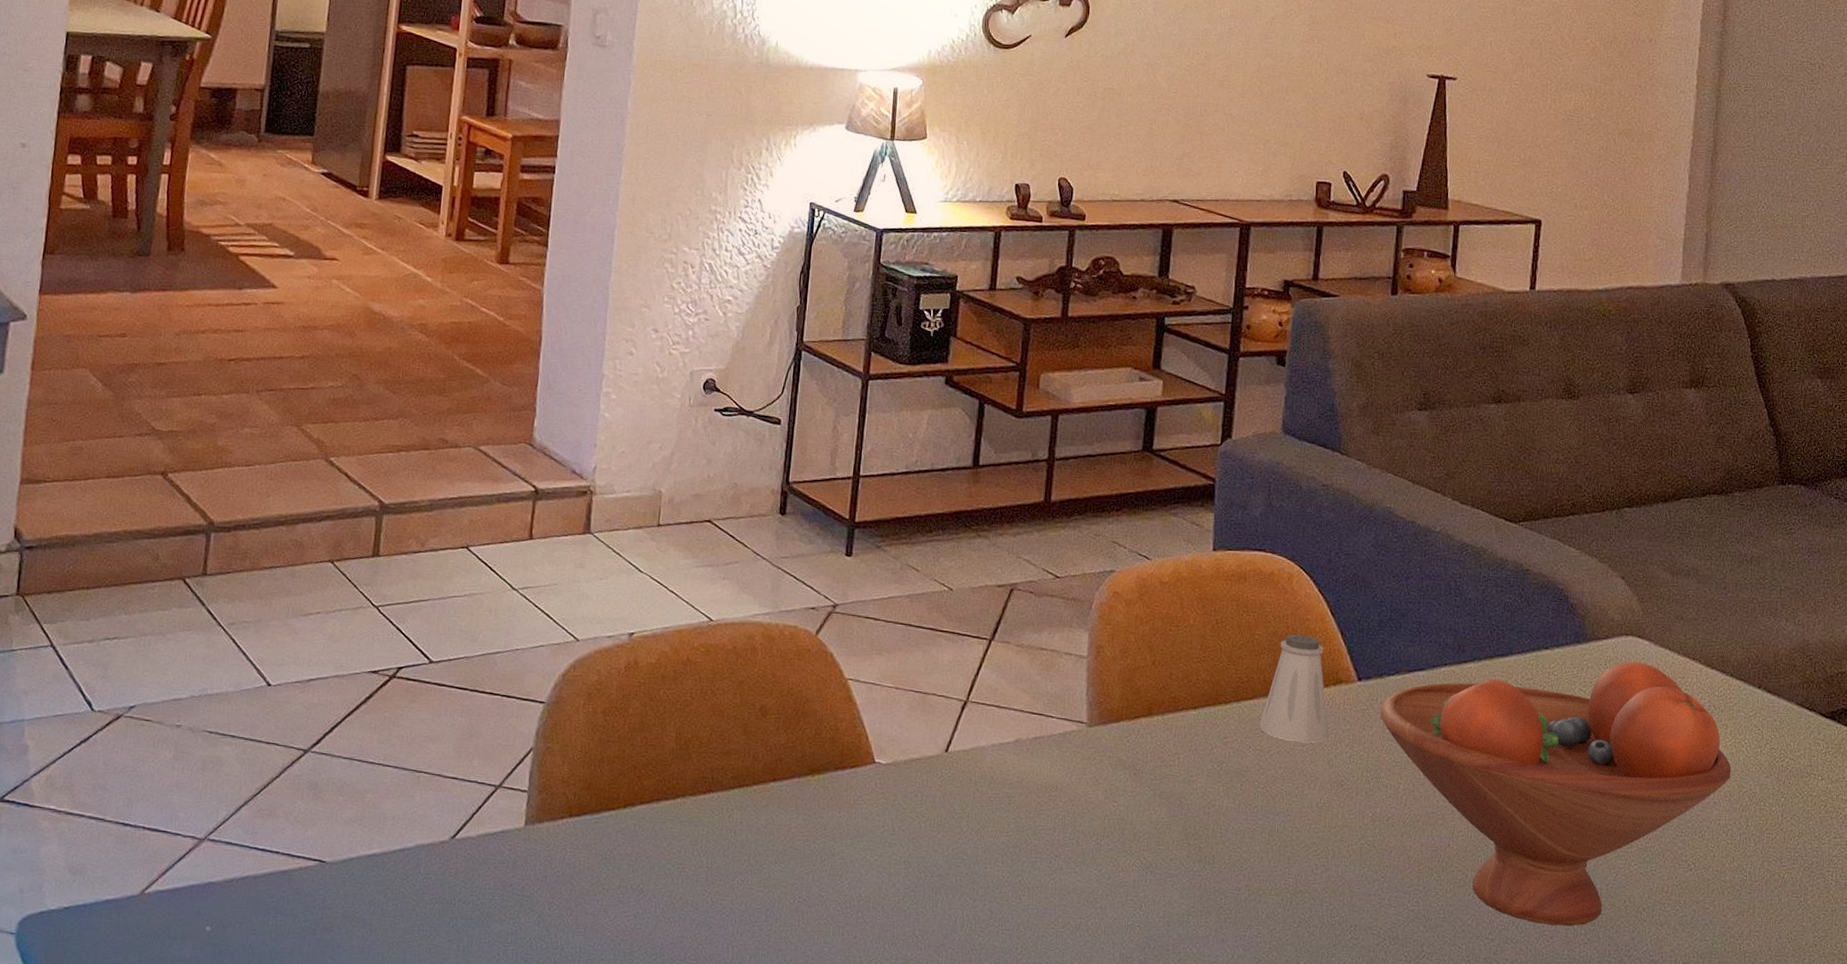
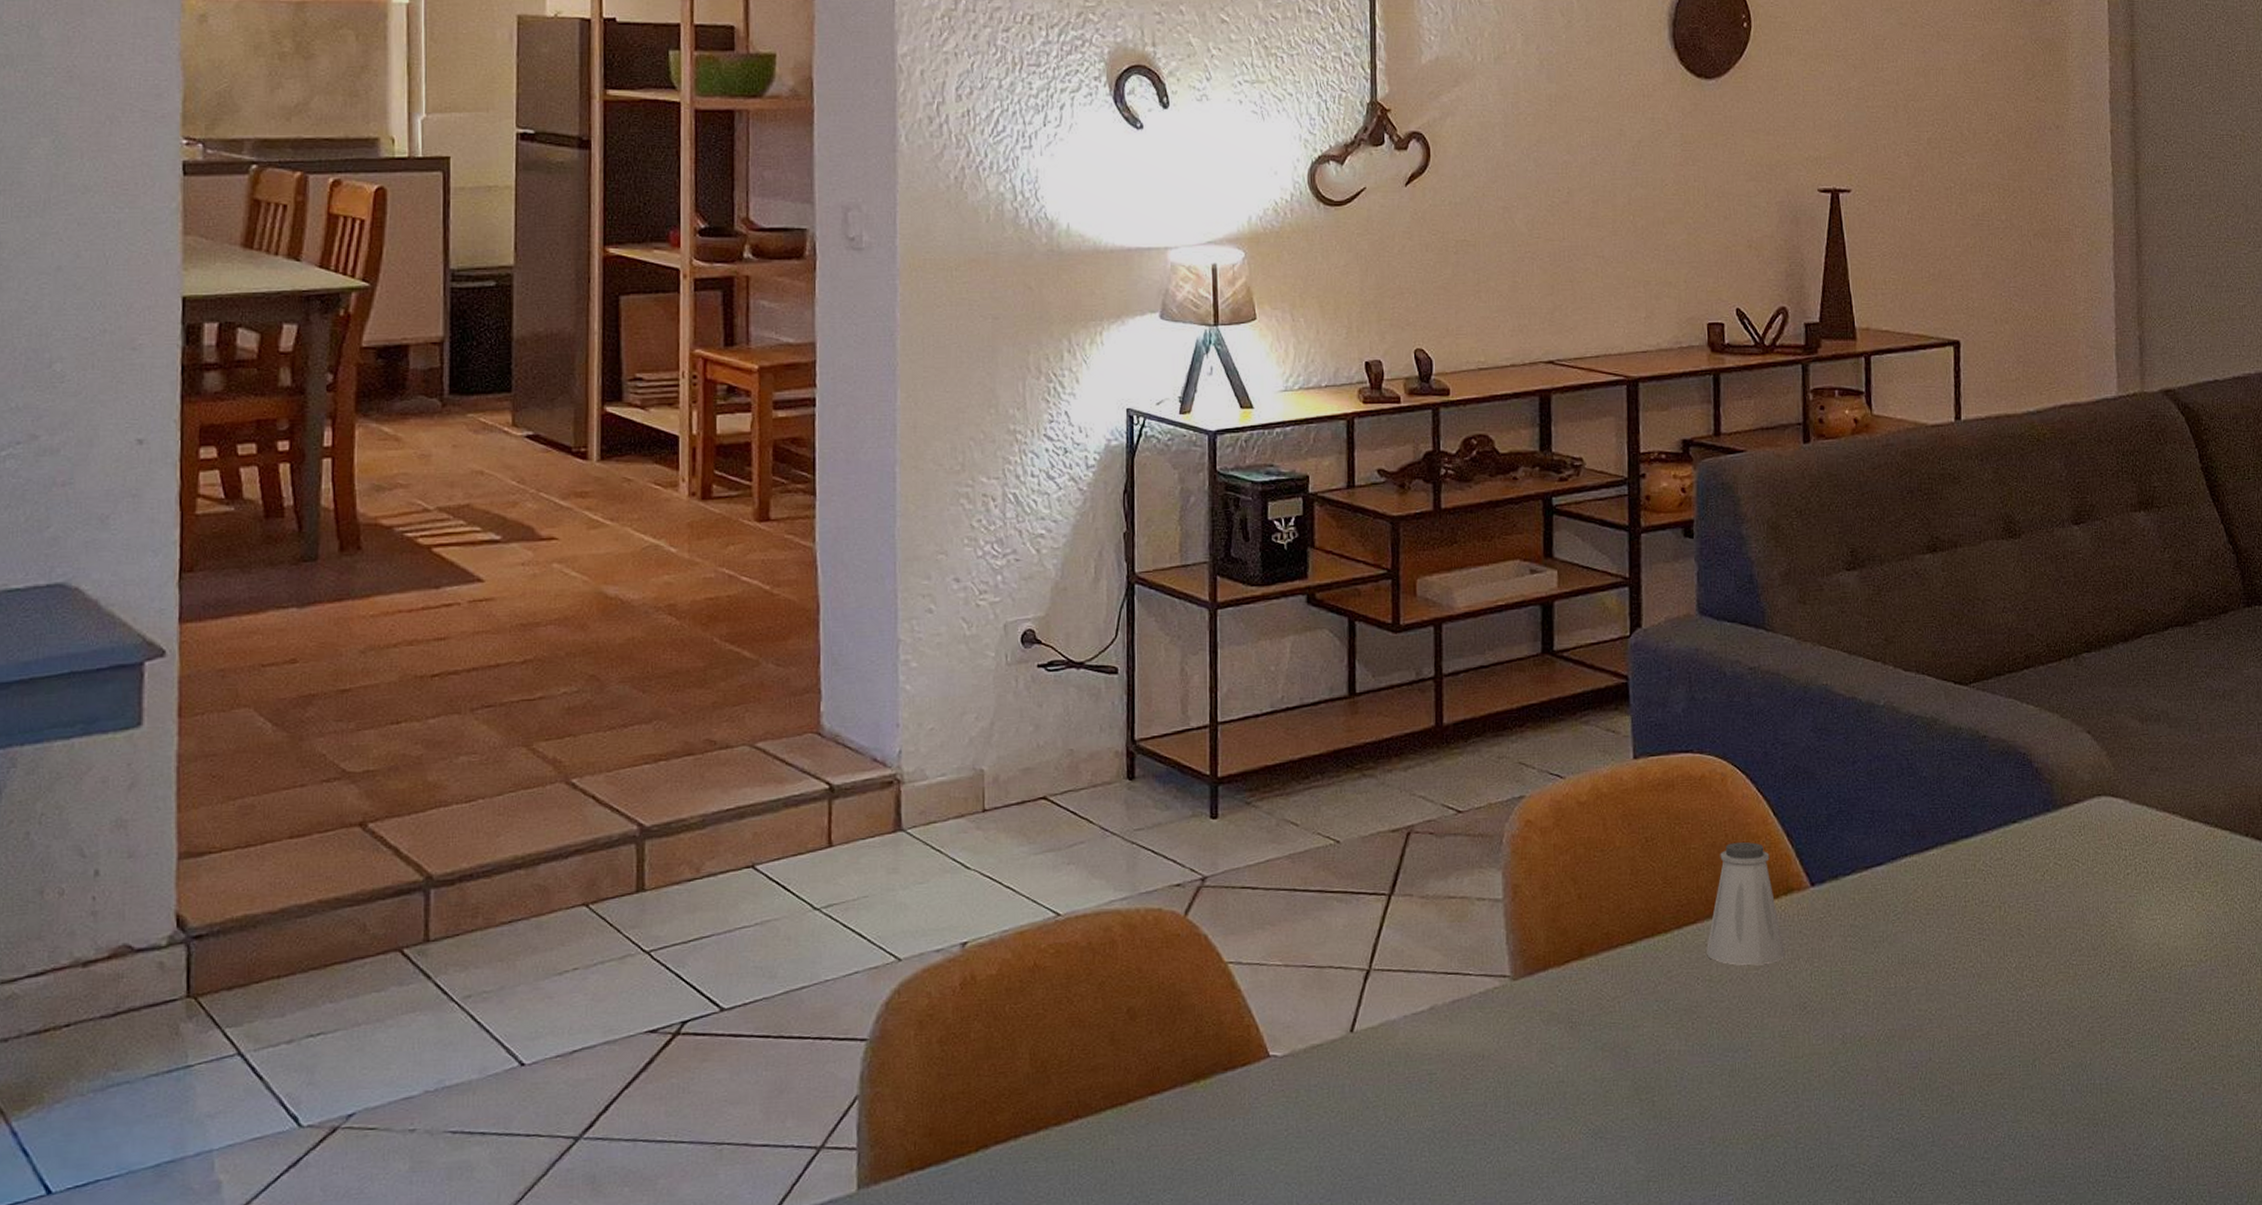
fruit bowl: present [1380,661,1732,927] -> none [1839,824,2227,1134]

